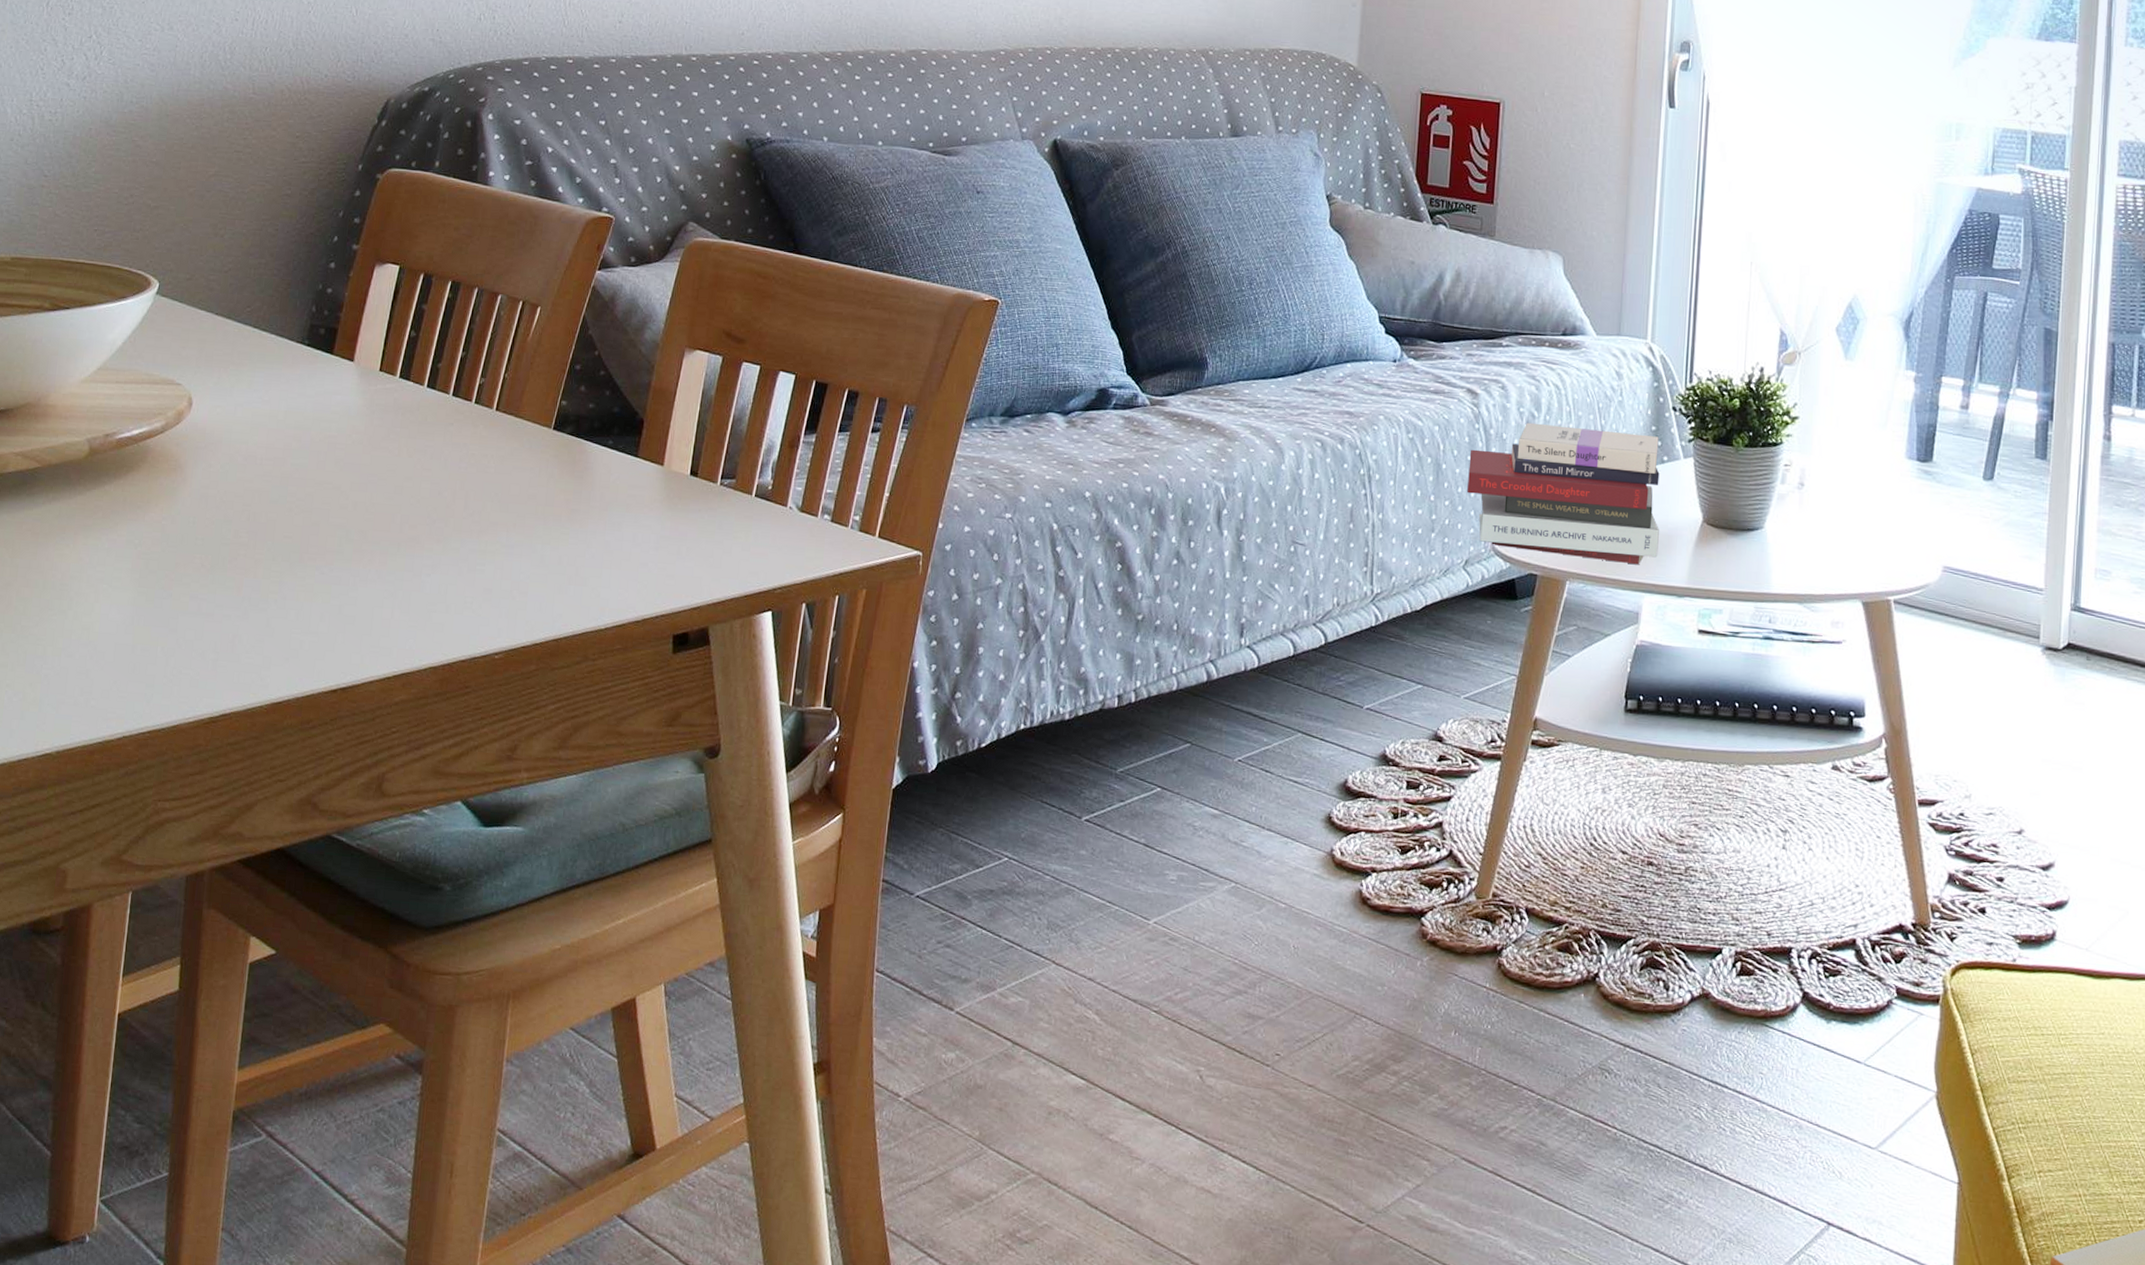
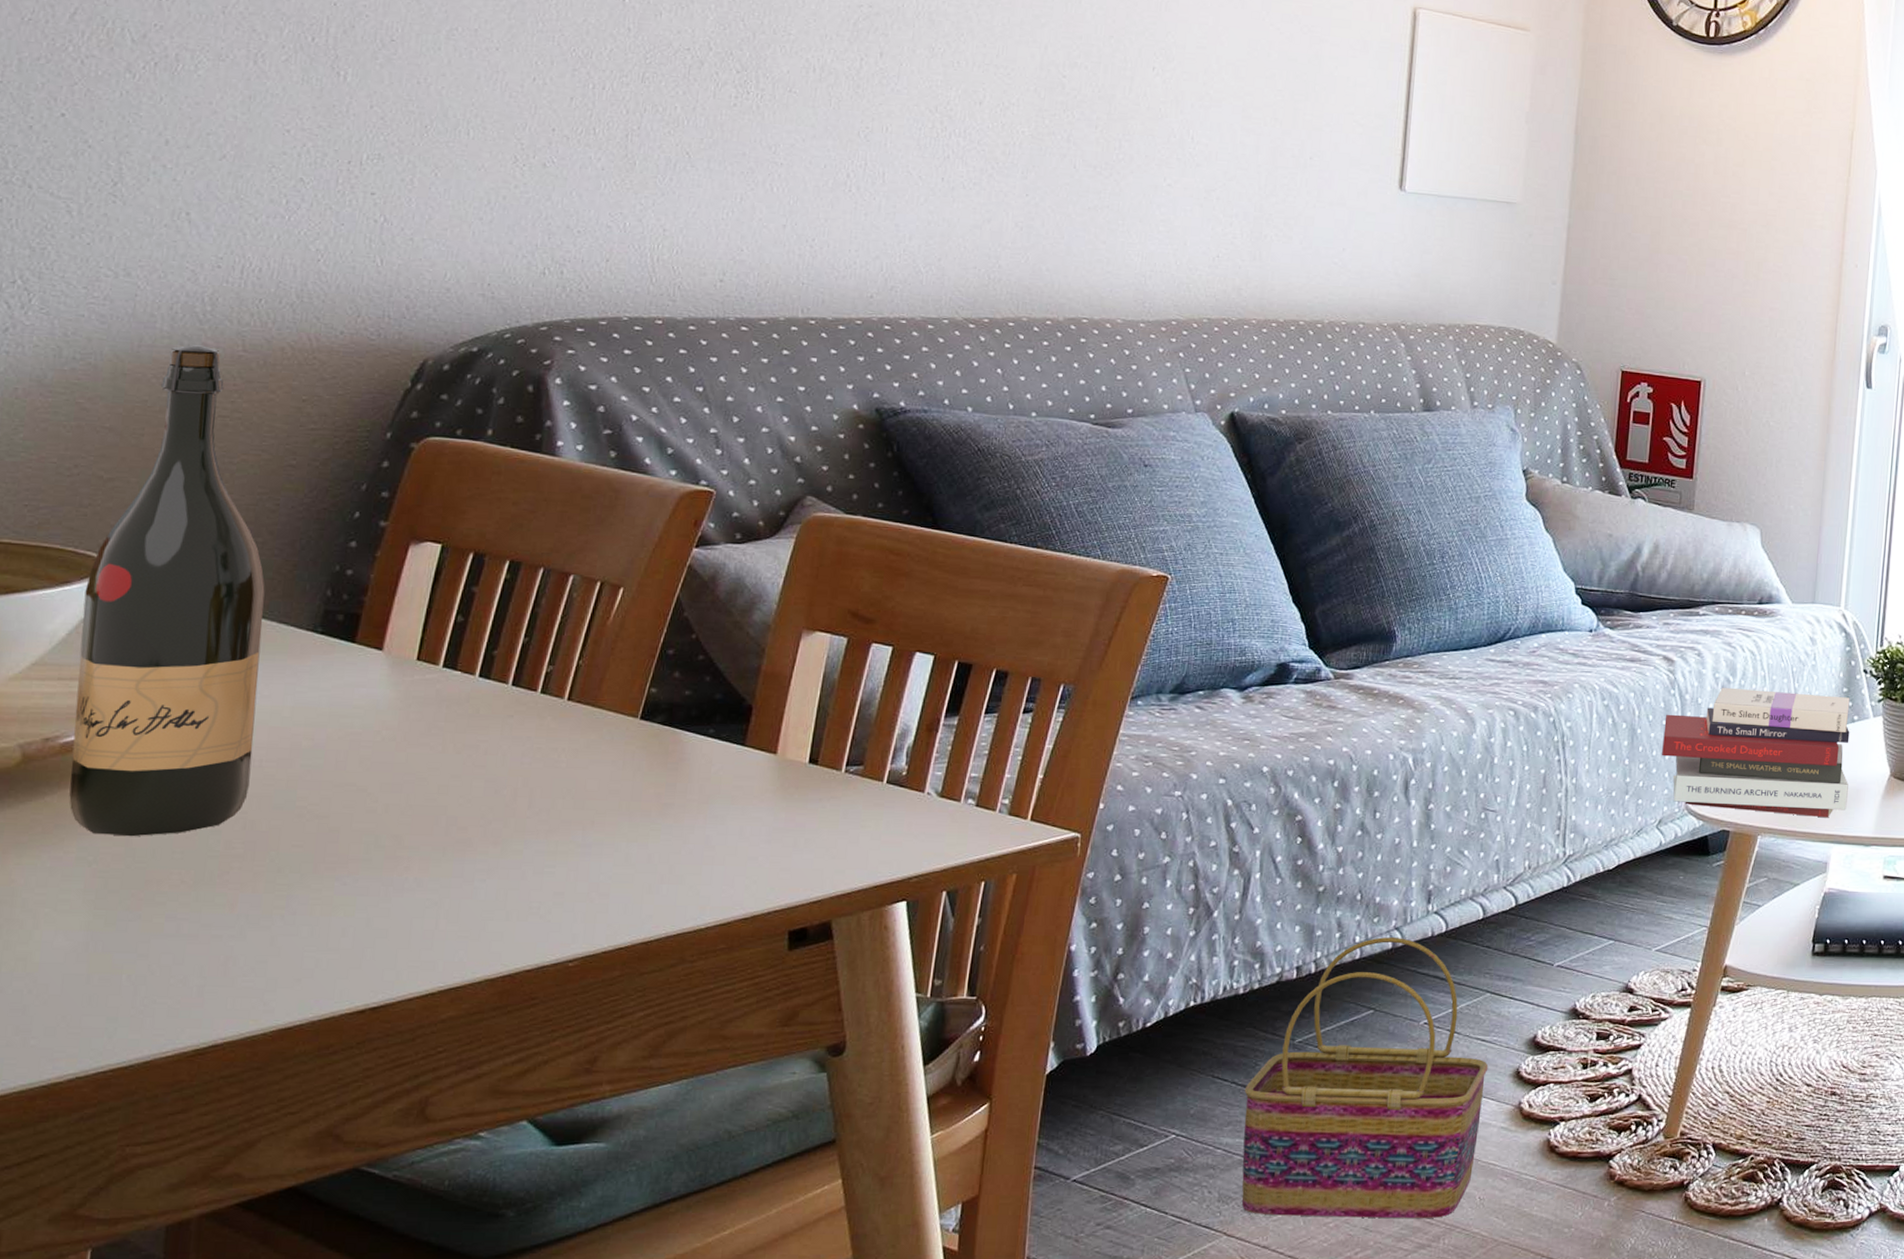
wine bottle: none [122,89,267,524] -> present [69,345,265,837]
basket: none [1069,669,1301,964] -> present [1241,937,1489,1219]

